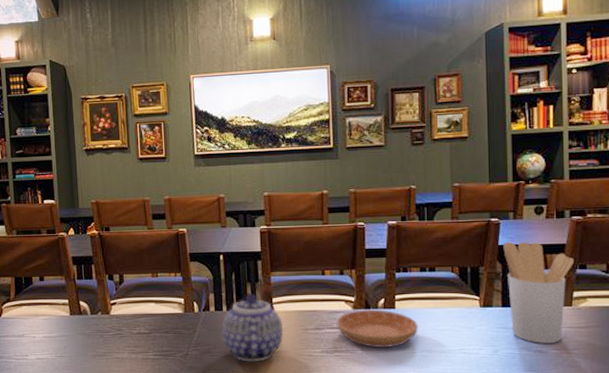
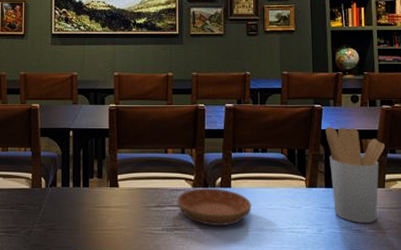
teapot: present [221,294,283,362] -> none [67,170,126,240]

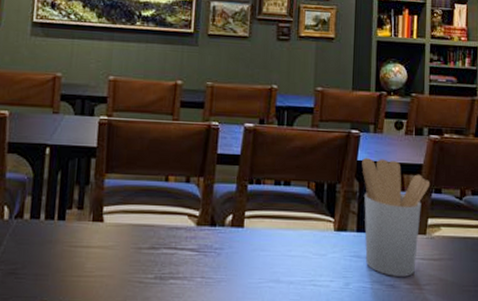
saucer: present [177,187,251,226] -> none [176,226,267,275]

